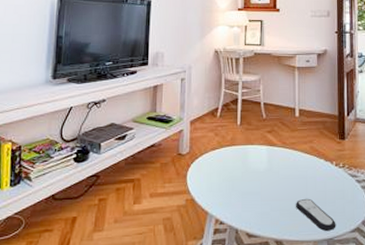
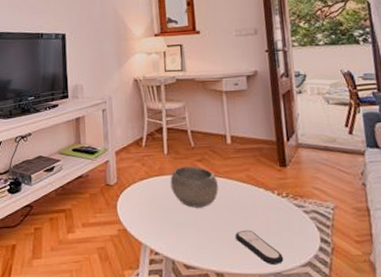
bowl: none [240,138,284,178] -> present [170,167,218,208]

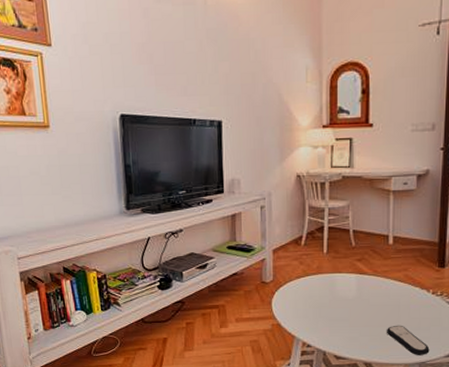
bowl: present [170,167,218,208] -> none [327,266,375,305]

